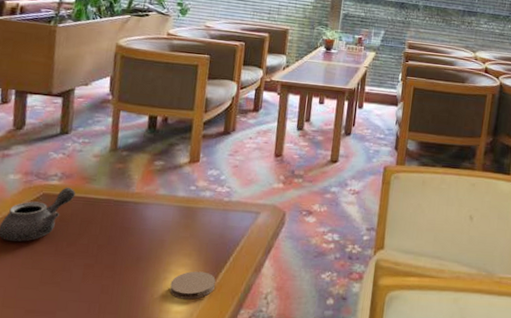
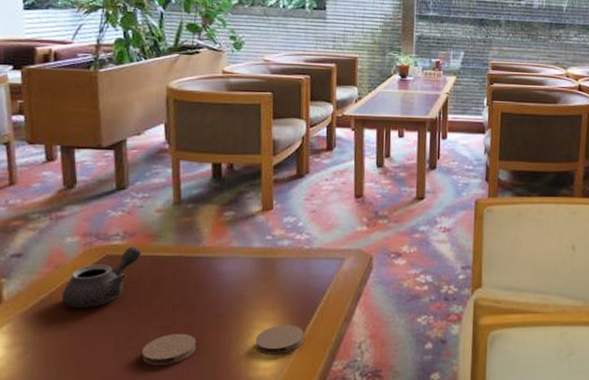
coaster: none [64,272,116,302] -> present [141,333,197,366]

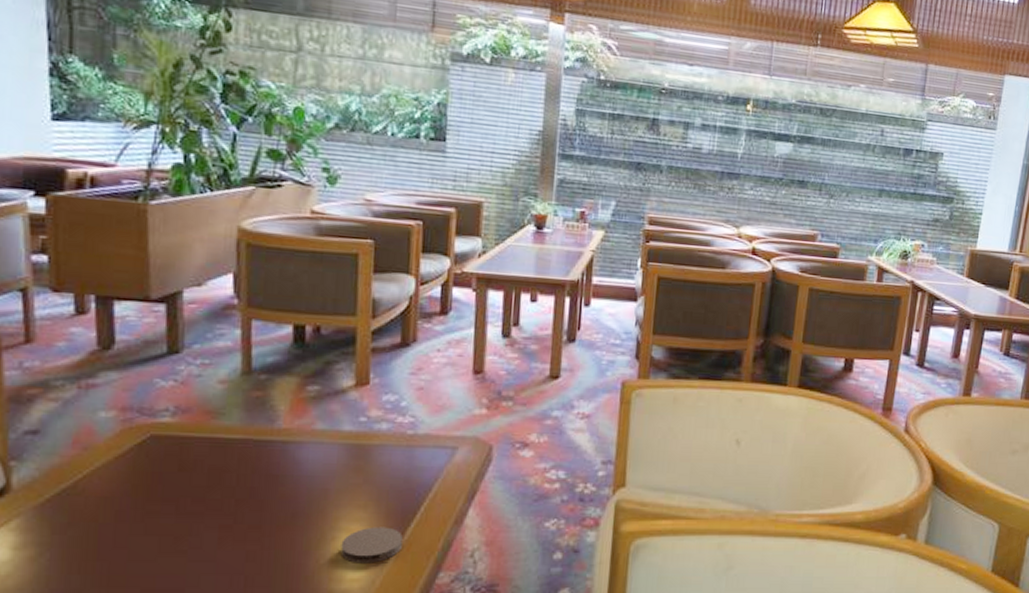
teapot: present [62,246,141,309] -> none [91,425,197,501]
coaster: present [141,333,197,366] -> none [193,534,266,575]

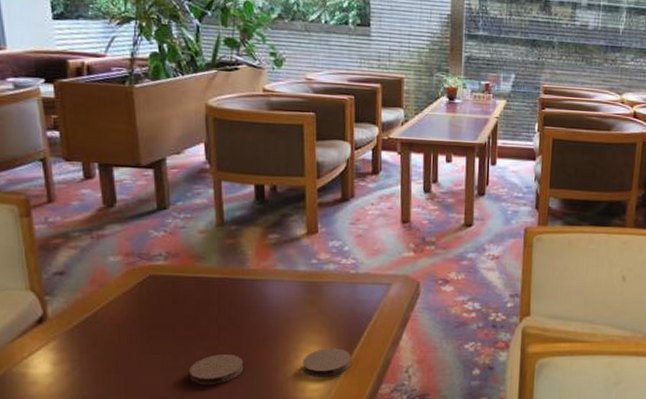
coaster: none [193,534,266,575] -> present [188,353,244,386]

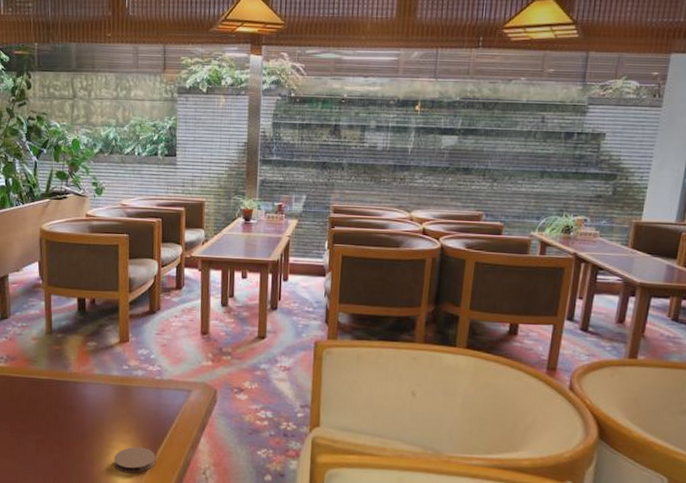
coaster: present [188,353,244,386] -> none [21,446,65,474]

